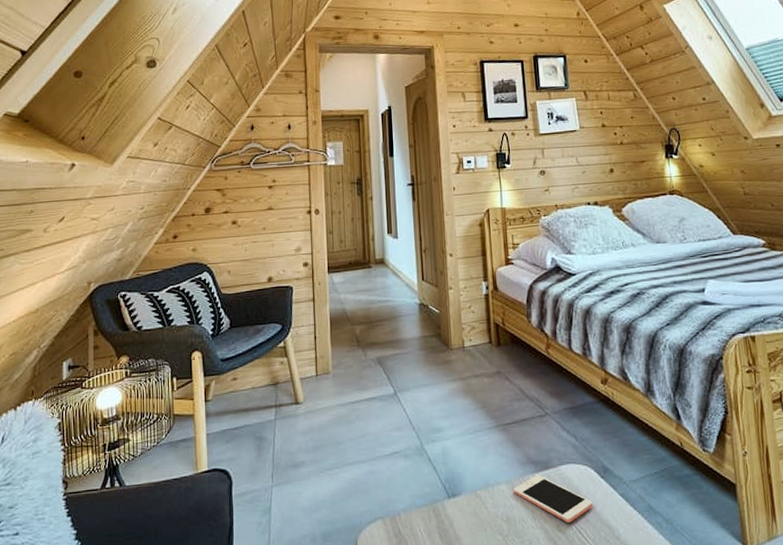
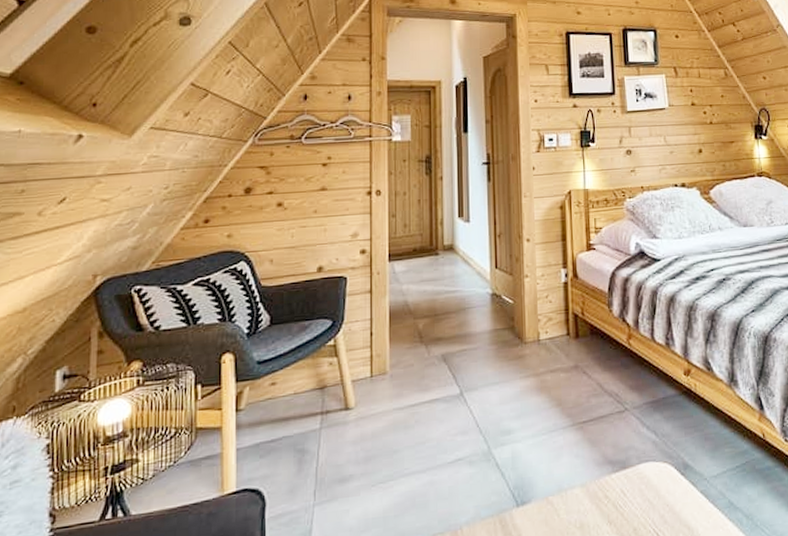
cell phone: present [513,474,593,523] -> none [588,475,672,526]

